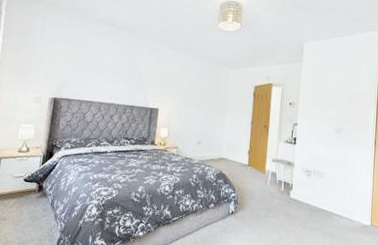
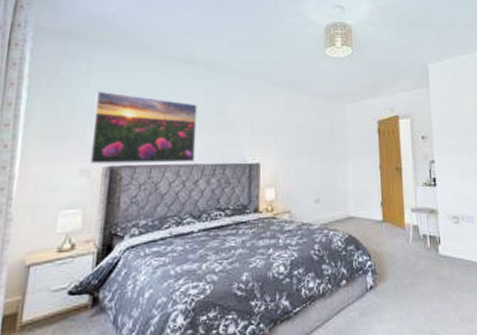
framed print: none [41,41,117,102] -> present [90,91,197,164]

